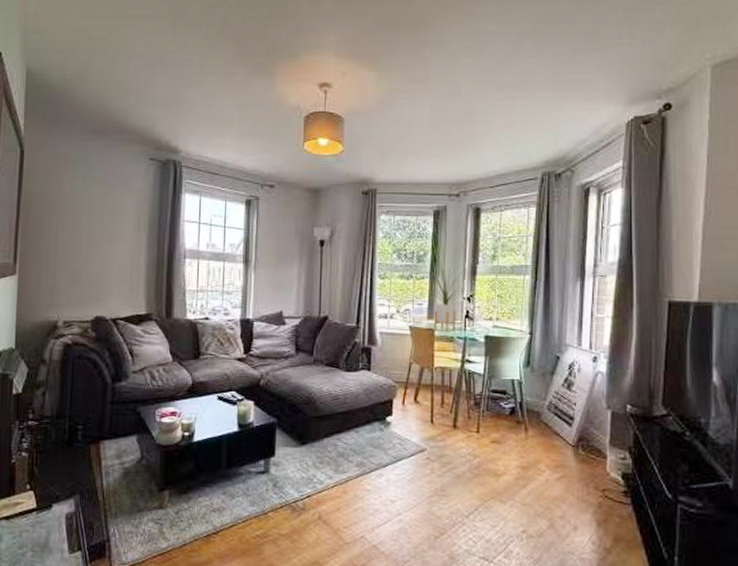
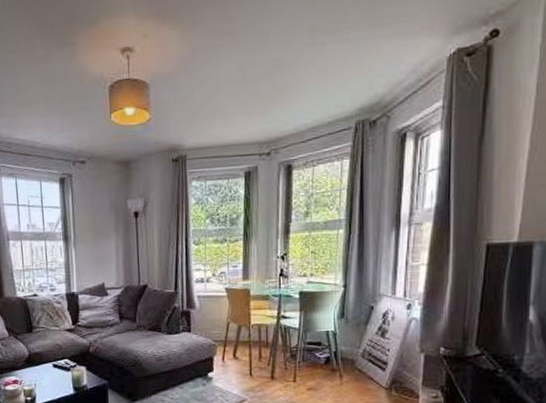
house plant: present [430,266,464,332] -> none [243,227,277,291]

